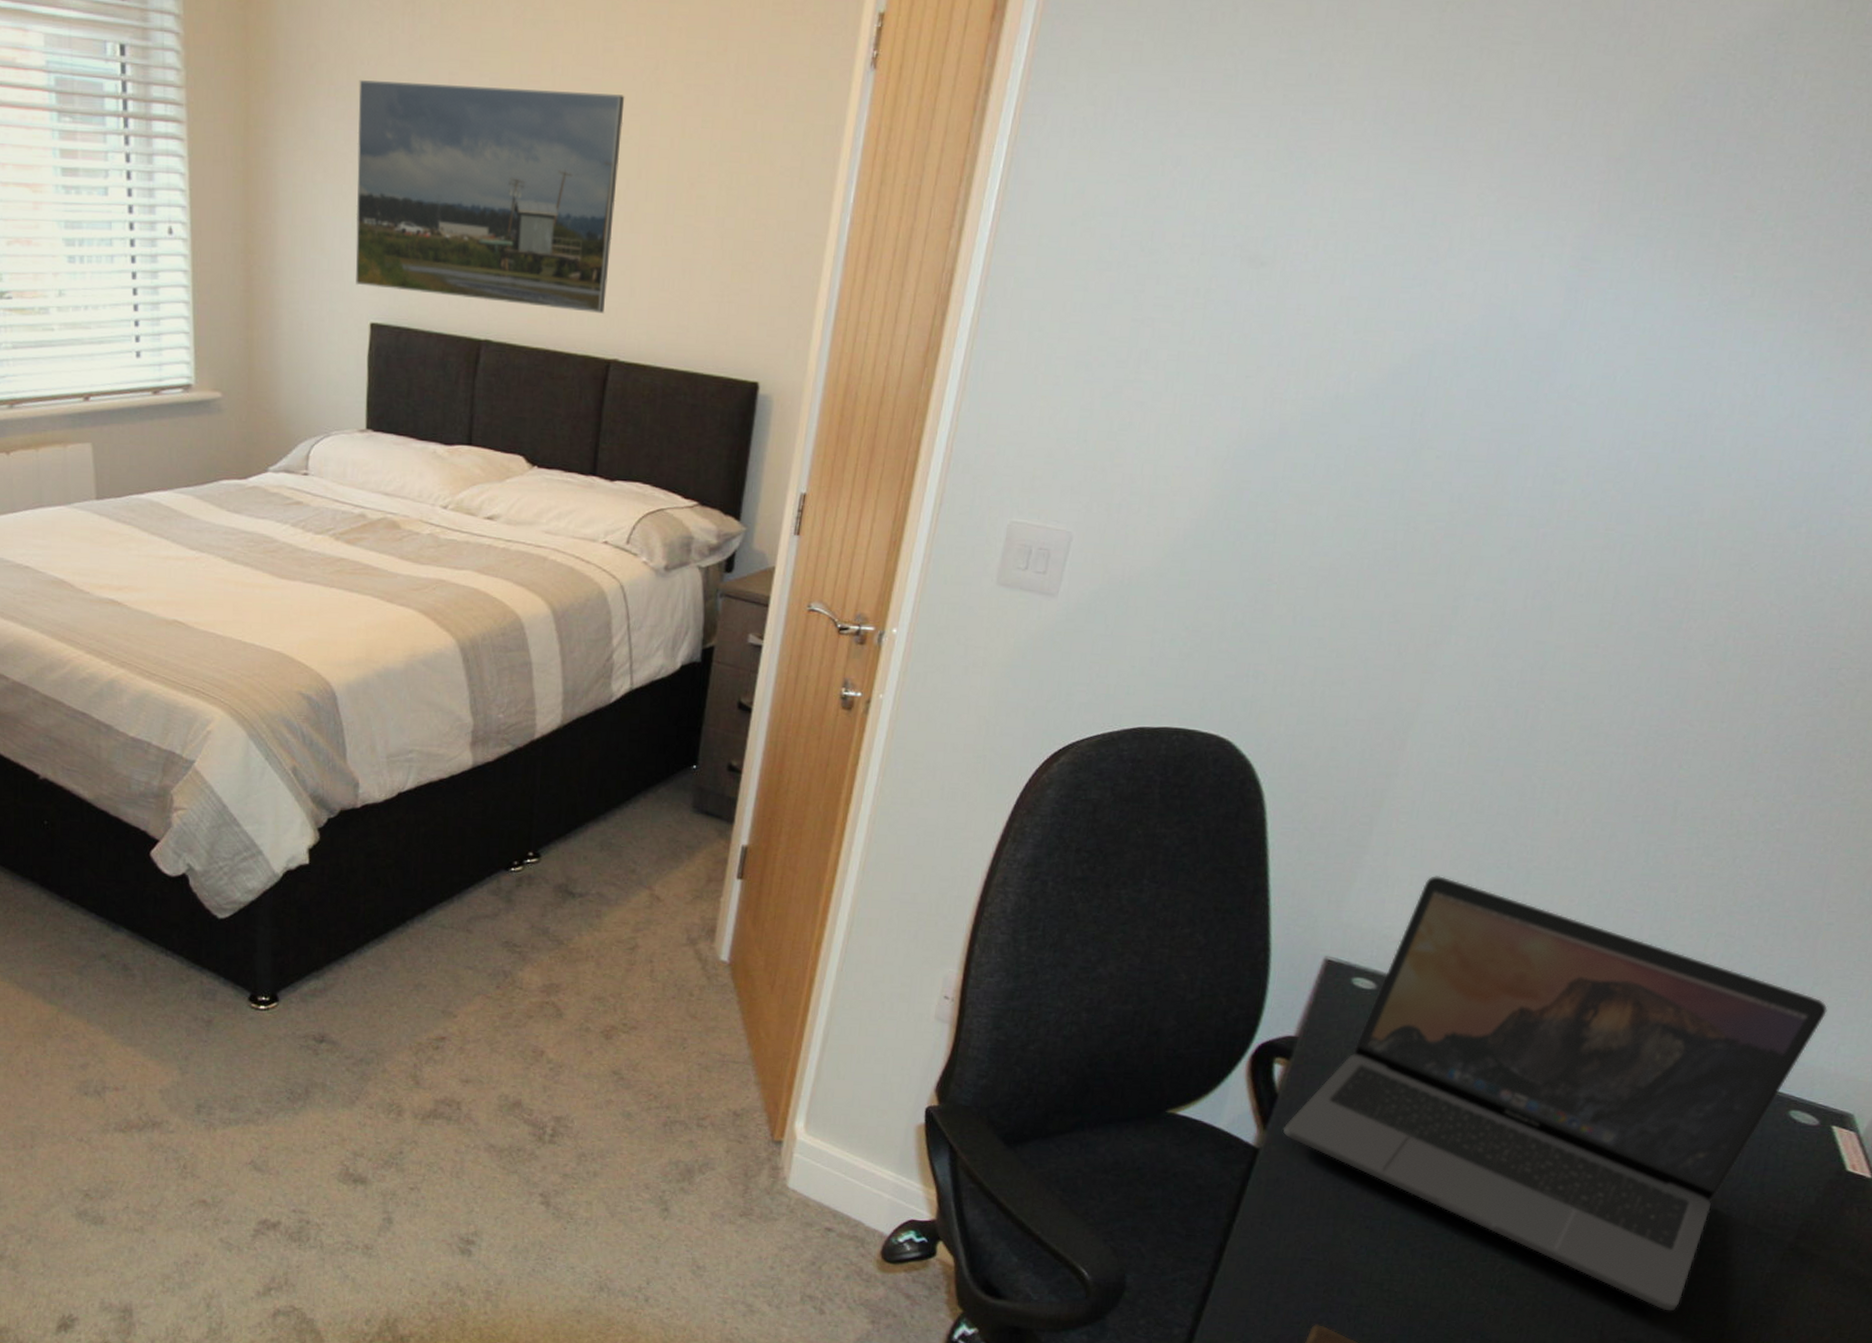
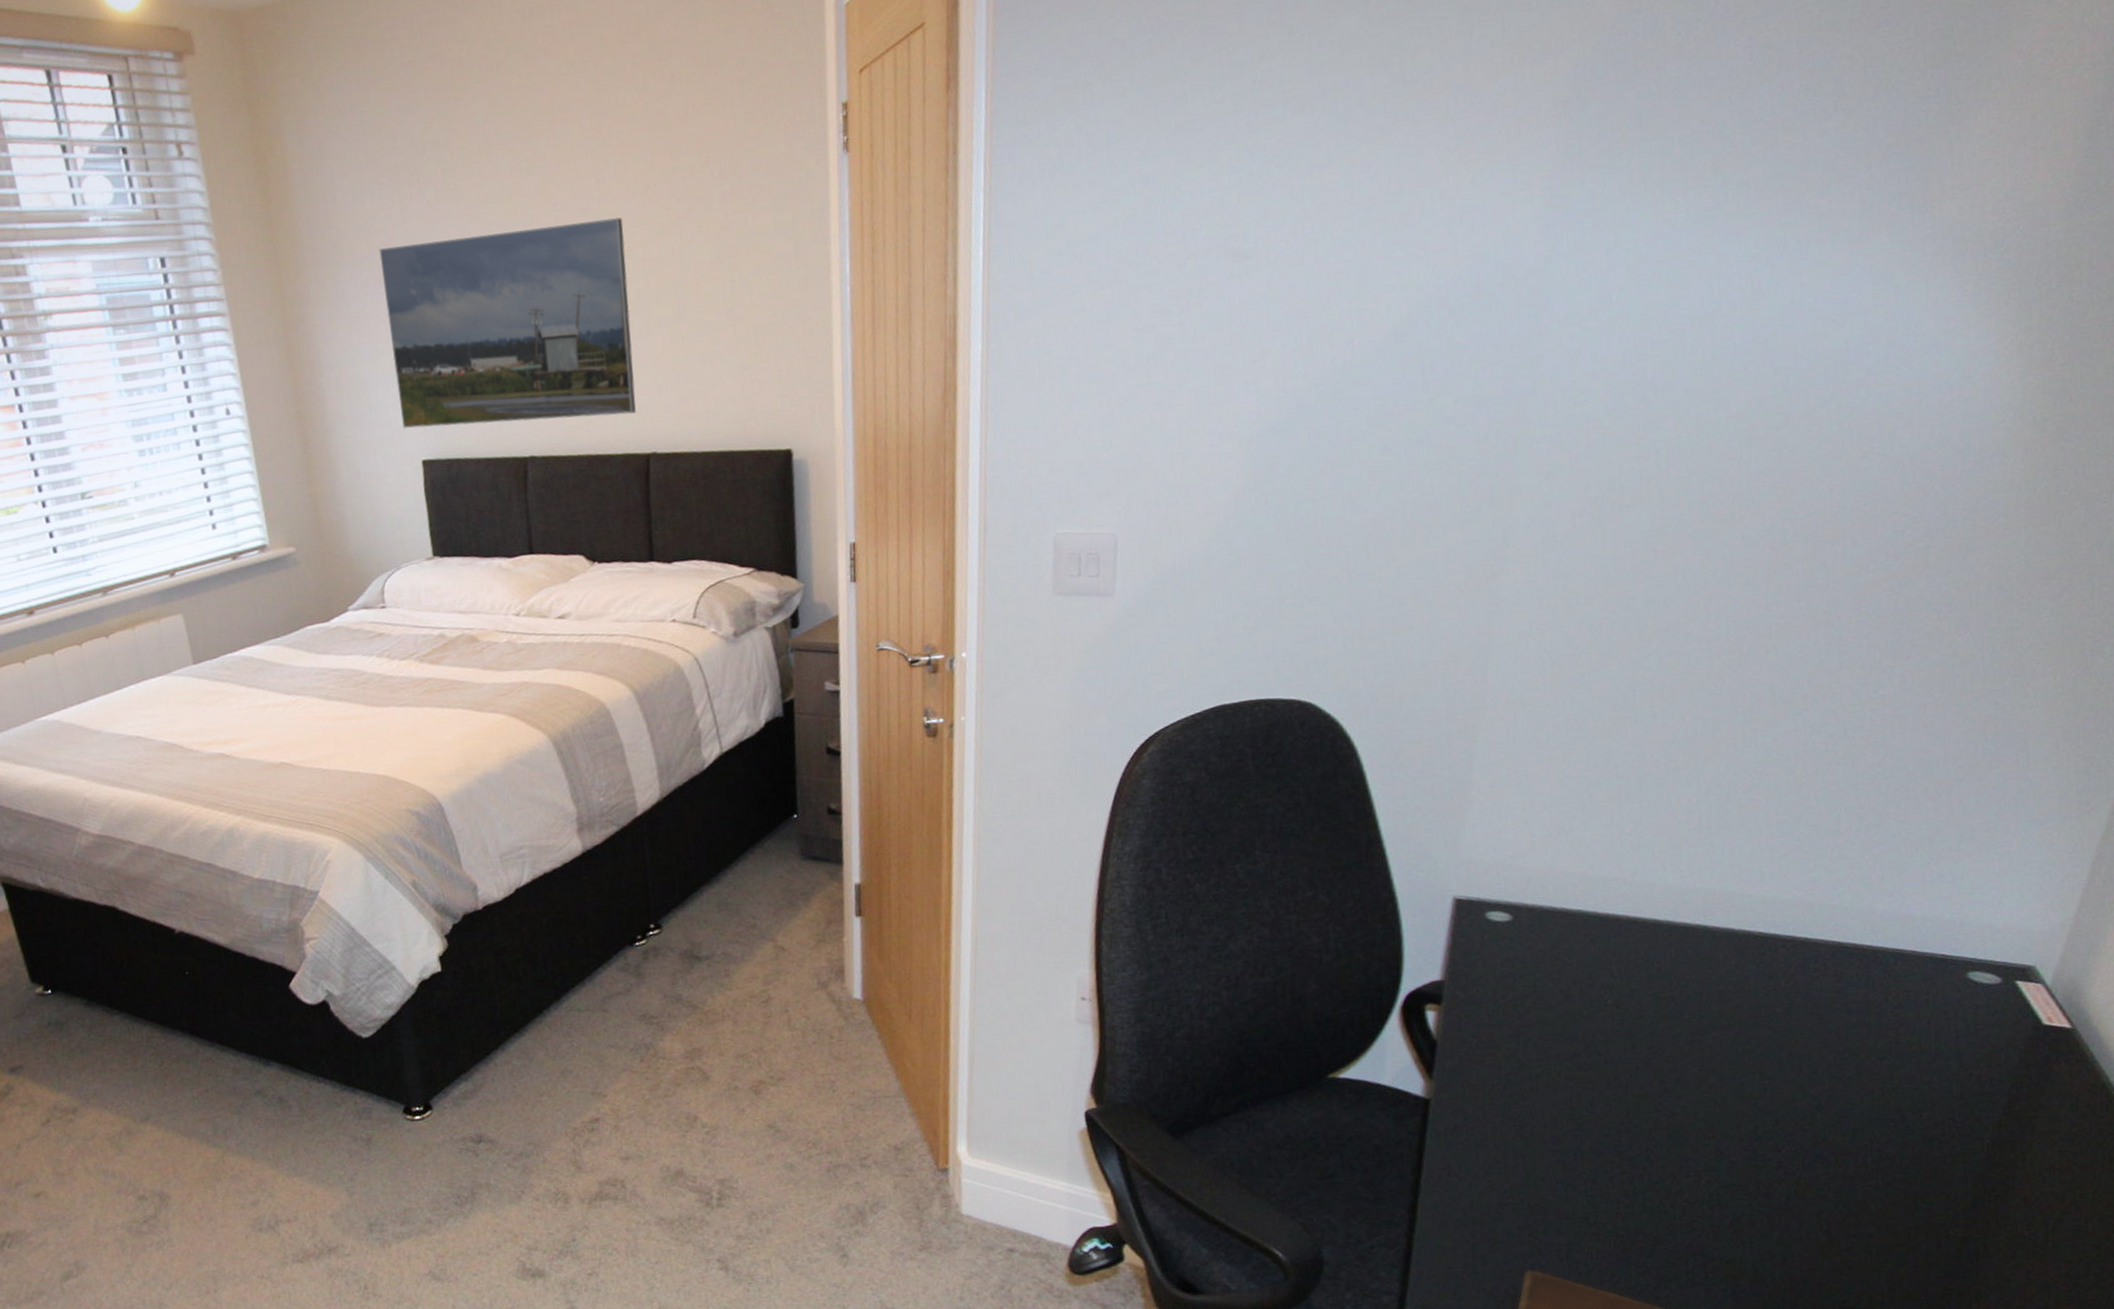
laptop: present [1283,875,1828,1311] -> none [1449,797,1980,1200]

